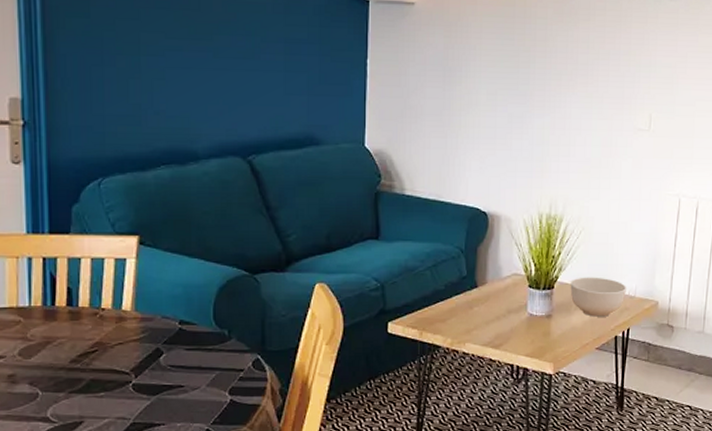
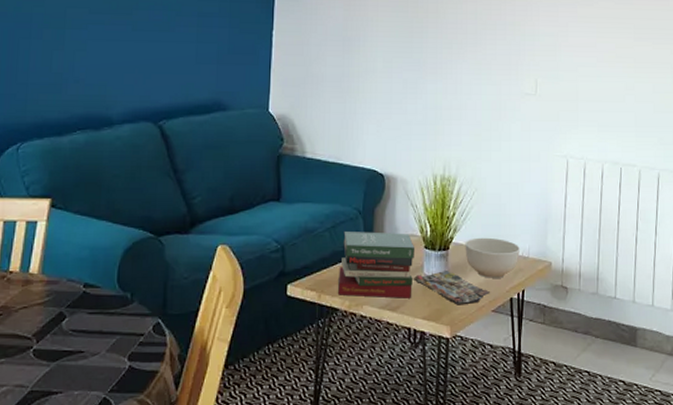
books: none [440,270,519,336] -> present [338,232,415,298]
magazine: none [517,309,596,343] -> present [414,271,491,305]

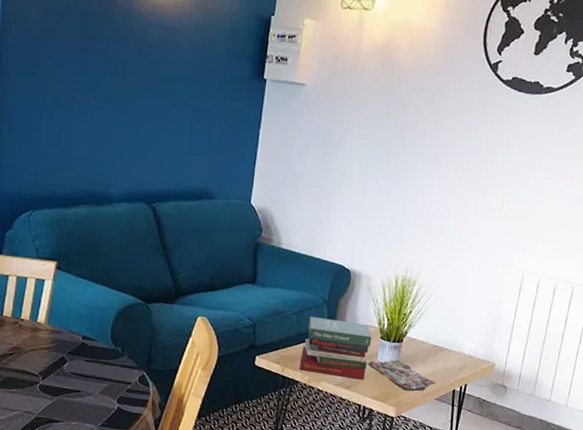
bowl: present [465,237,521,278] -> none [417,334,468,372]

